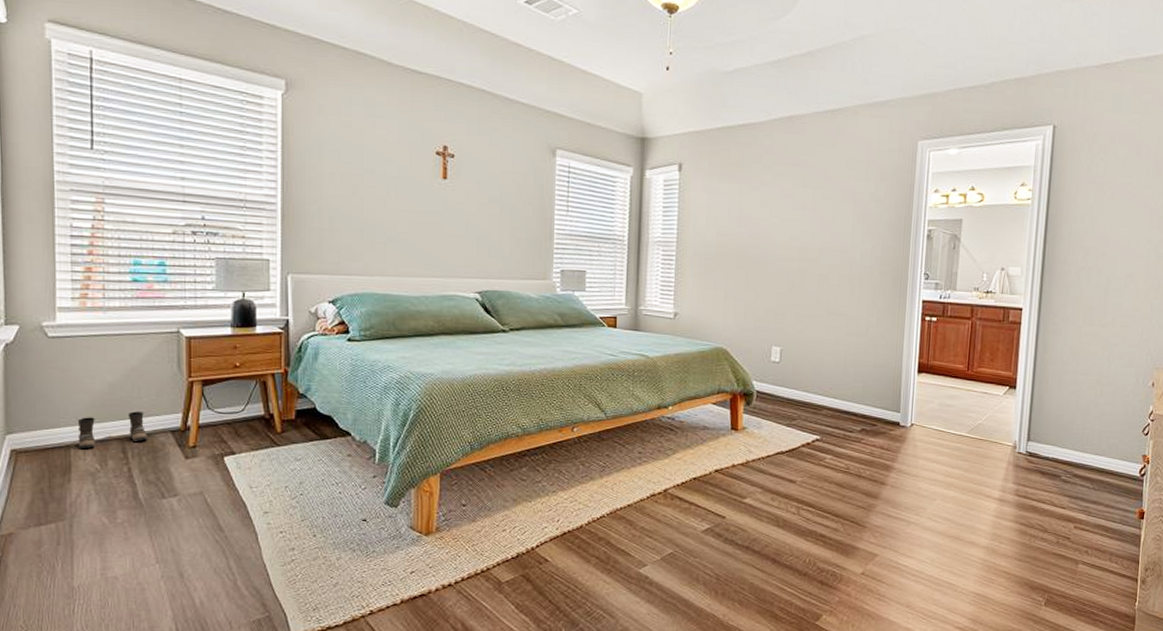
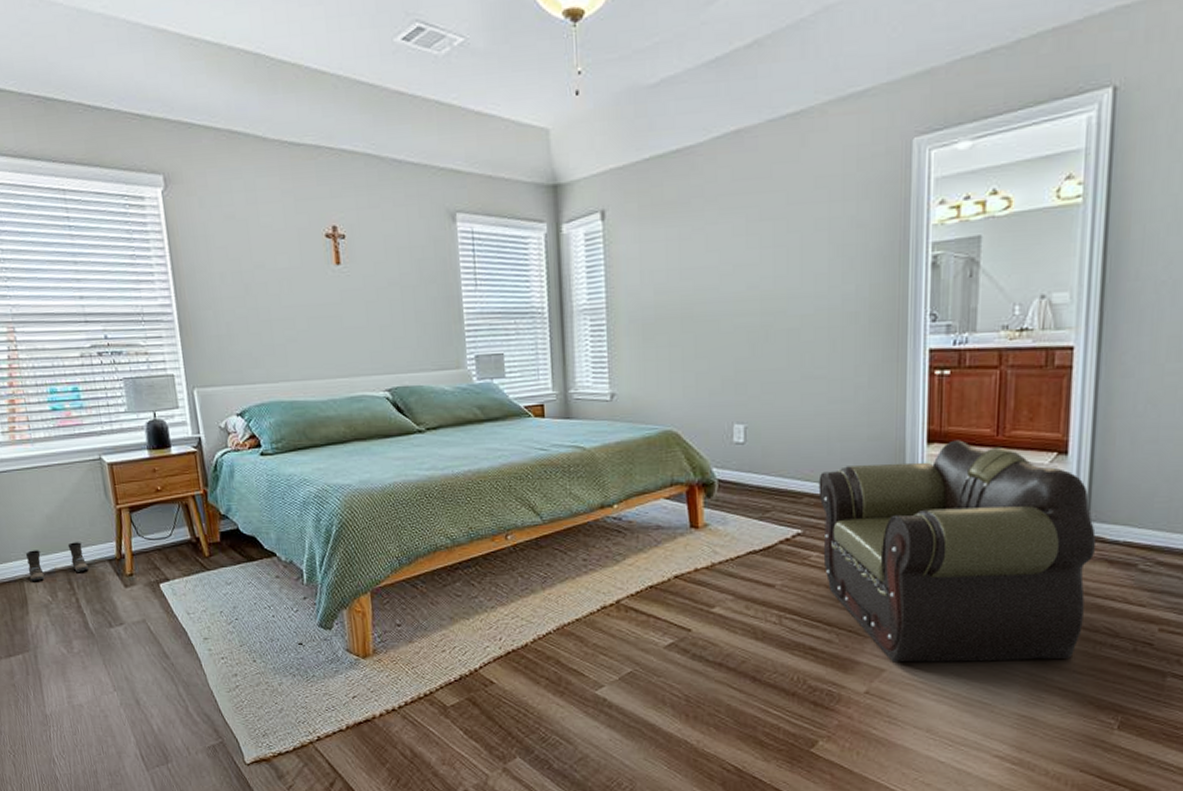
armchair: none [834,372,1033,550] -> present [818,440,1096,662]

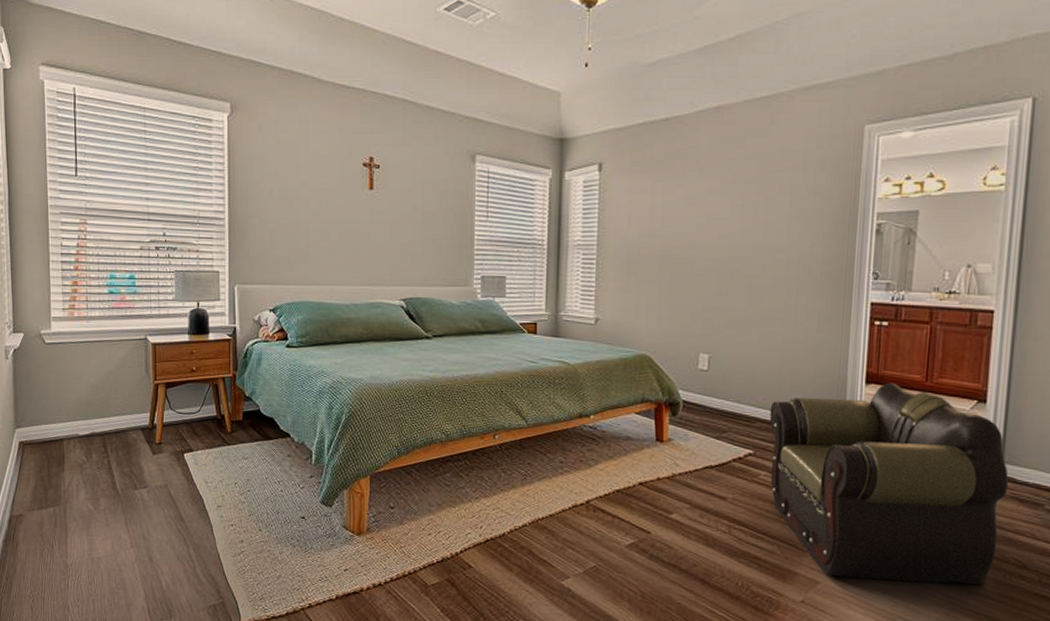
boots: present [25,542,88,582] -> none [68,410,123,443]

